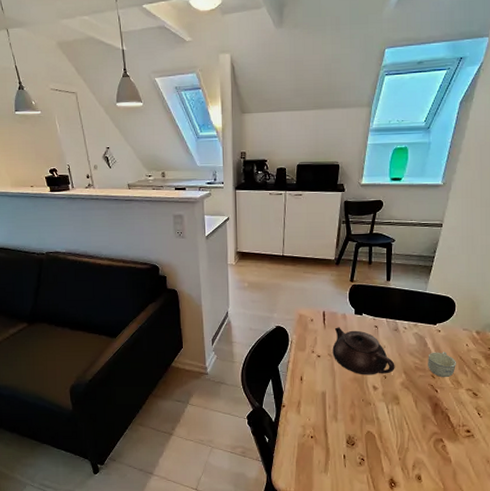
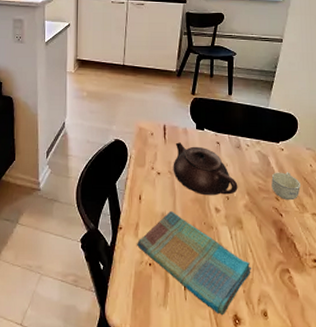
dish towel: none [299,389,408,480] -> present [137,210,252,316]

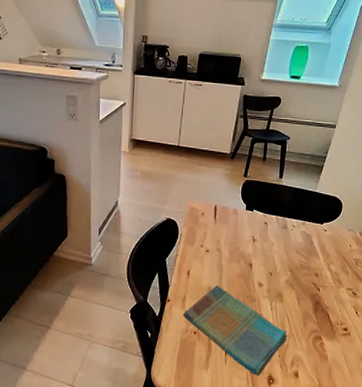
teapot: present [173,142,238,196] -> none [221,222,281,272]
cup: present [271,172,302,201] -> none [312,251,340,277]

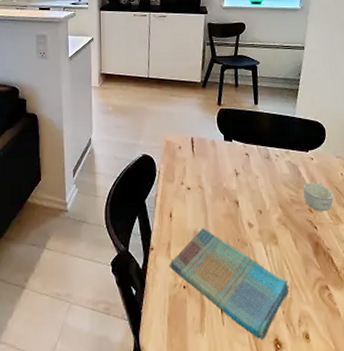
cup: none [312,251,340,277] -> present [303,182,334,212]

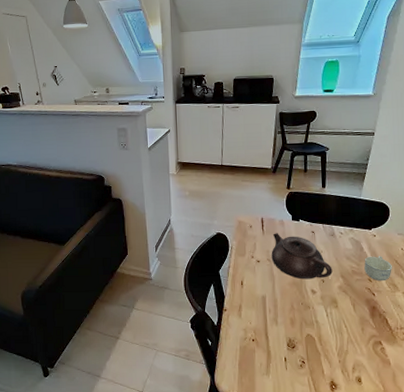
dish towel: present [170,227,290,341] -> none [241,293,347,382]
teapot: none [202,155,270,210] -> present [271,233,333,280]

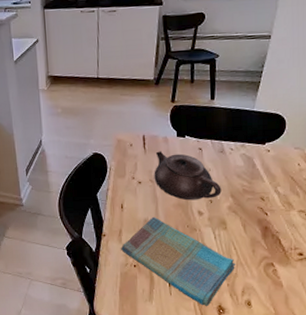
dish towel: none [241,293,347,382] -> present [121,216,236,307]
cup: present [364,256,393,282] -> none [256,172,288,200]

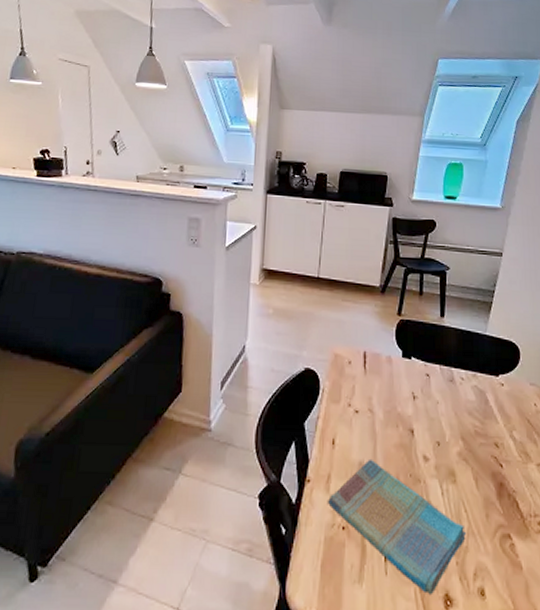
teapot: present [154,151,222,201] -> none [374,373,451,441]

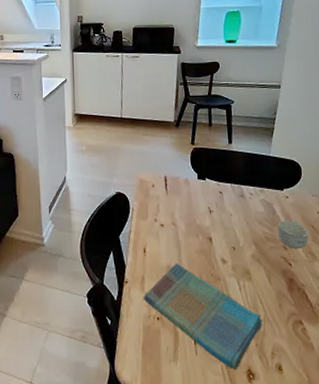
cup: none [489,412,525,448] -> present [277,220,310,250]

